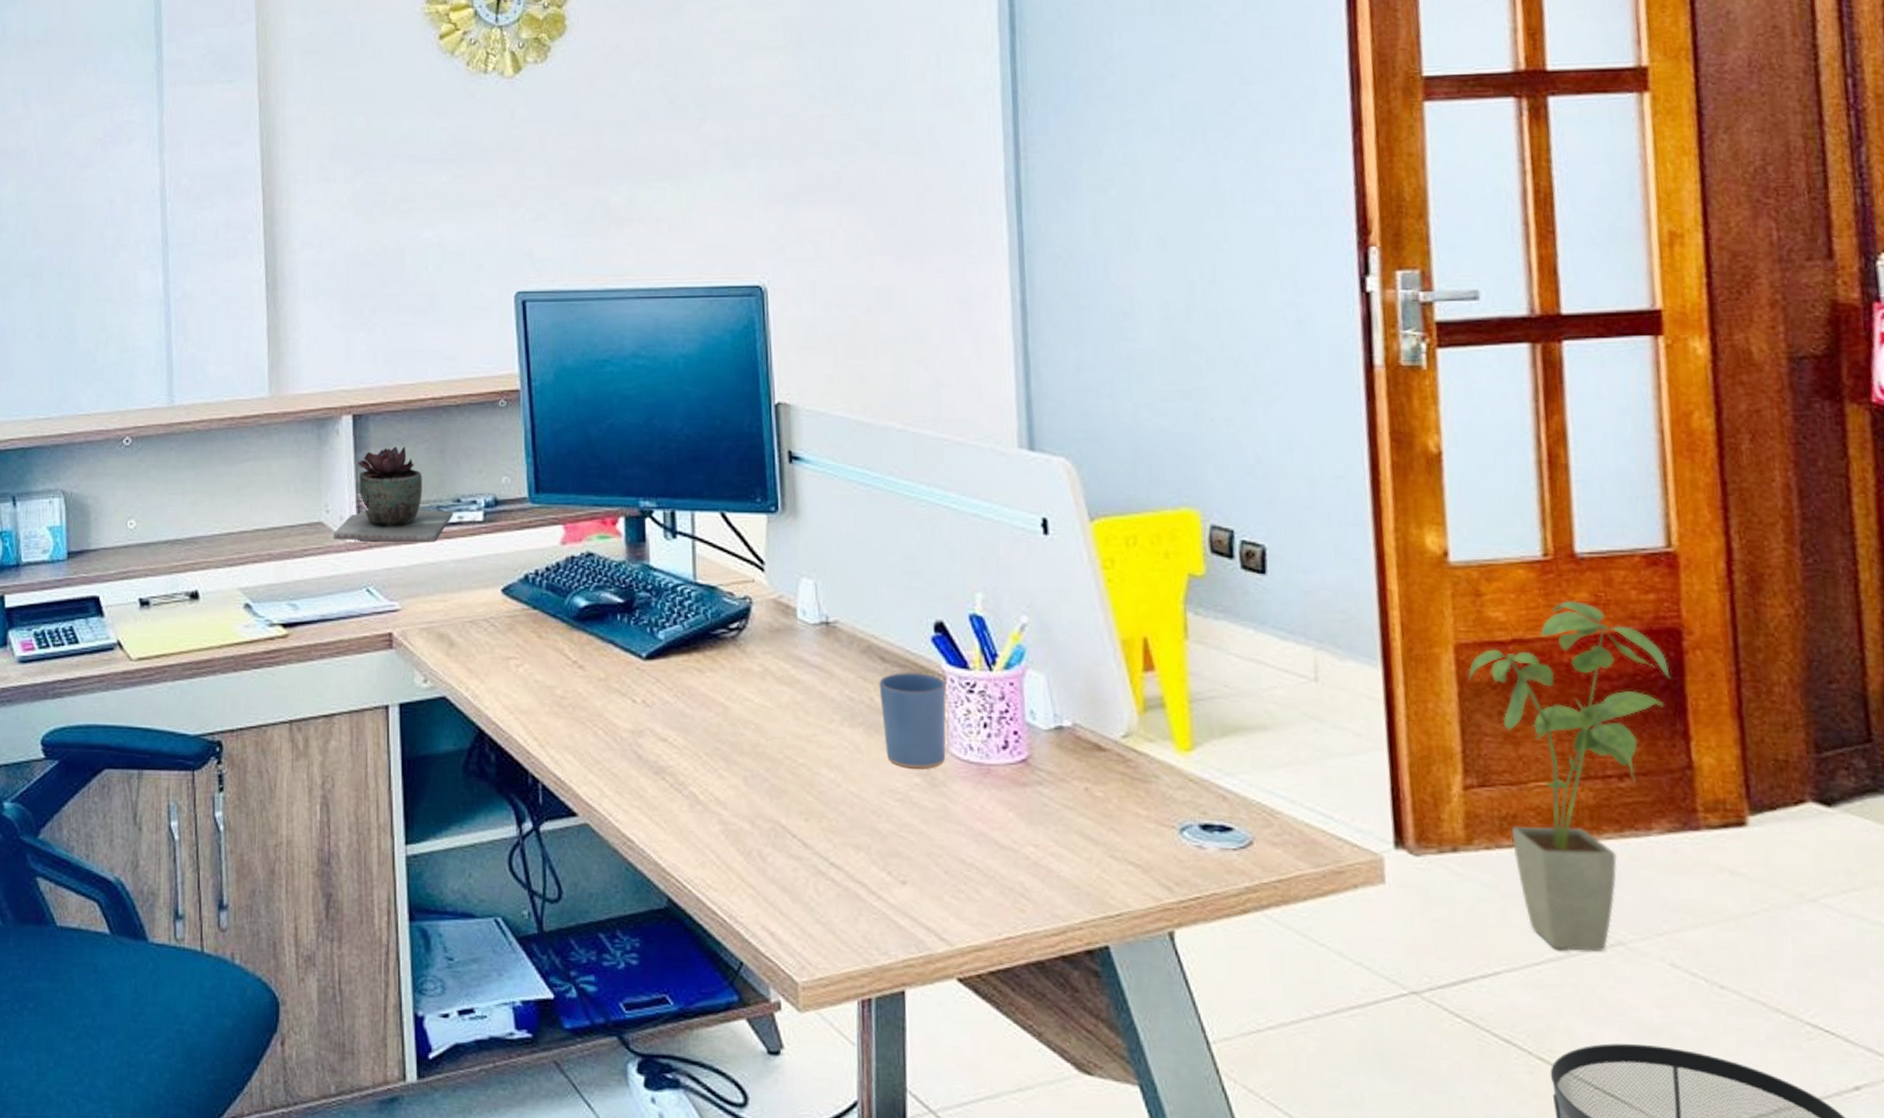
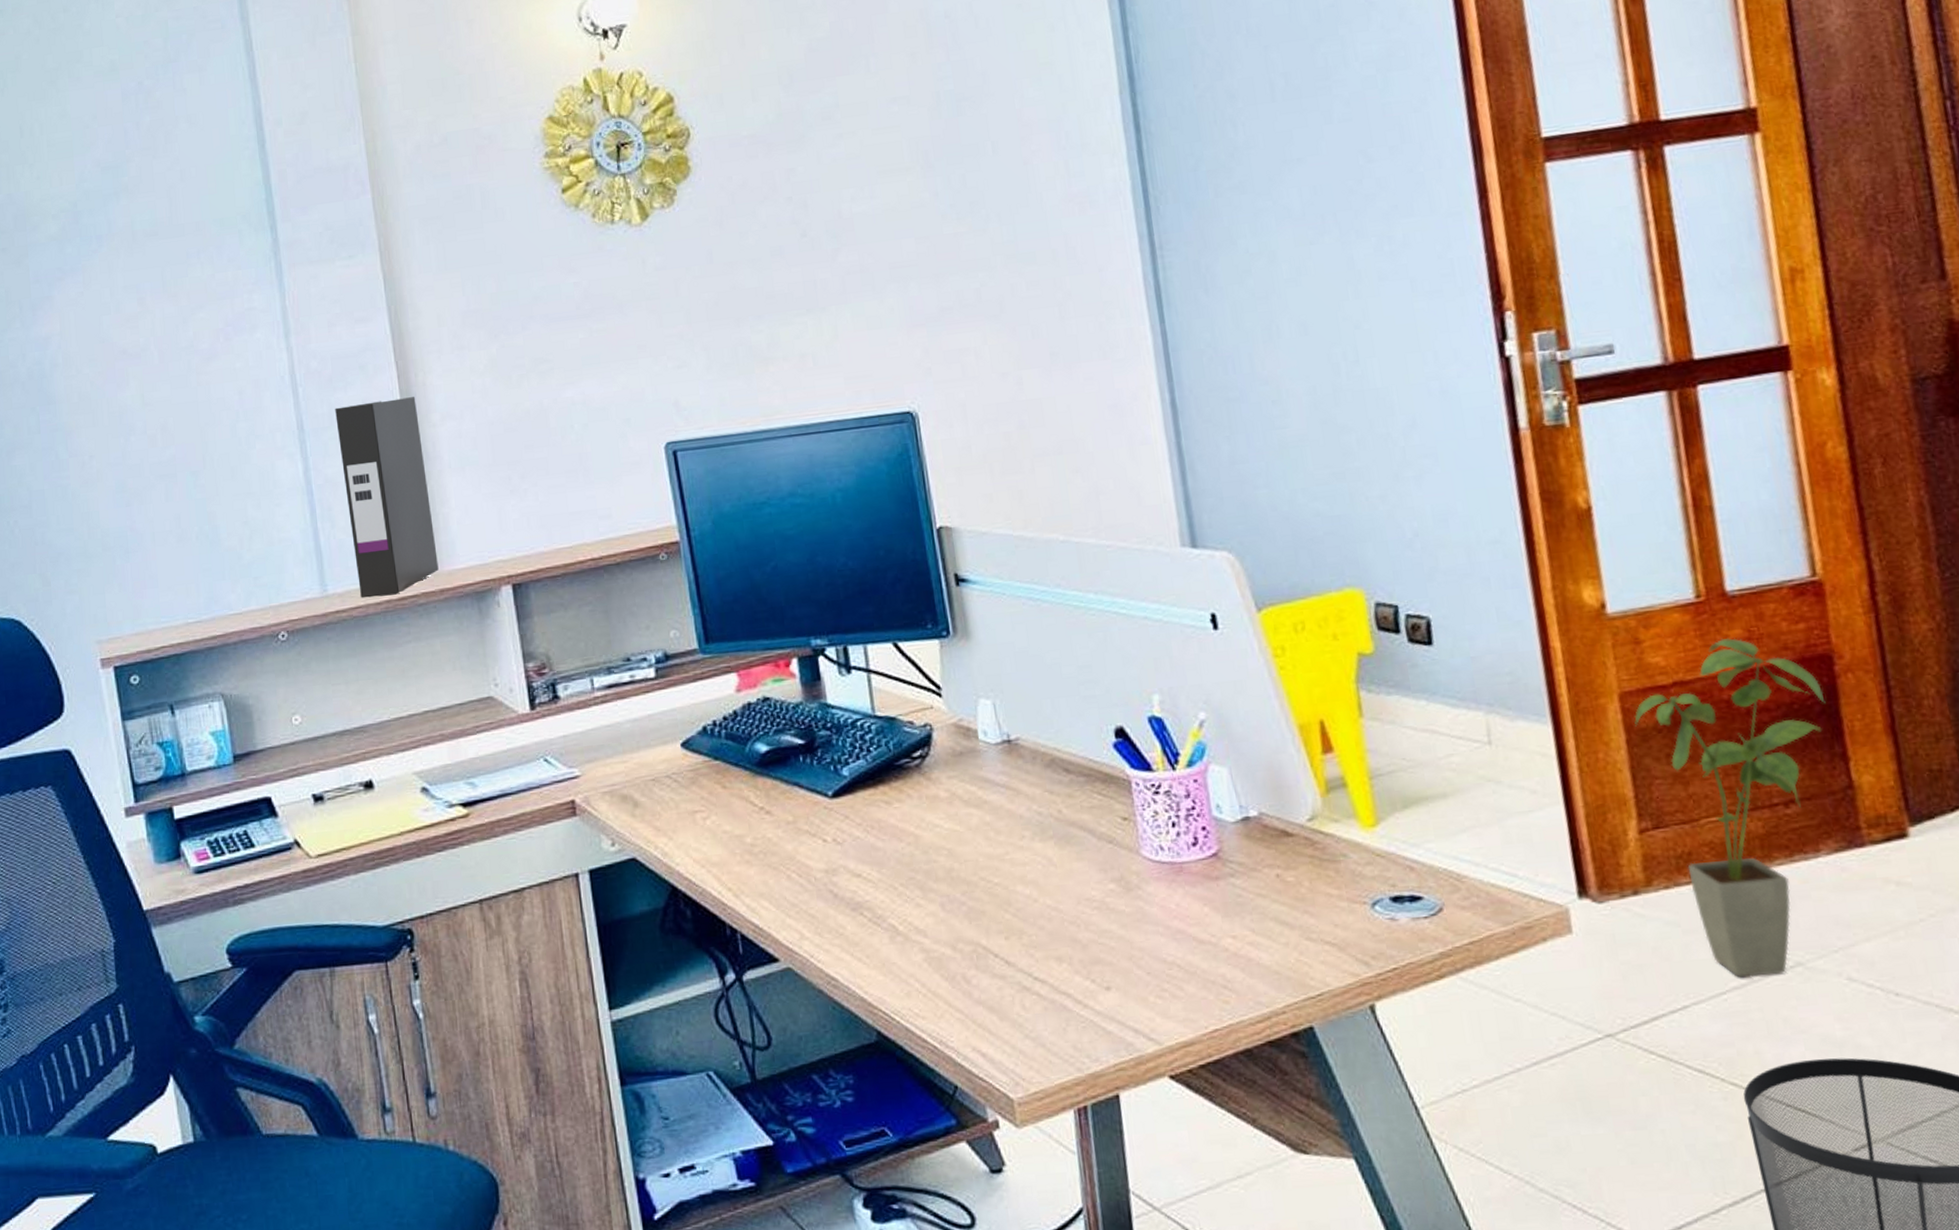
binder: none [199,222,283,413] -> present [335,397,439,599]
succulent plant: present [334,446,453,542] -> none [505,611,624,713]
mug: present [879,673,946,769] -> none [1065,780,1138,876]

